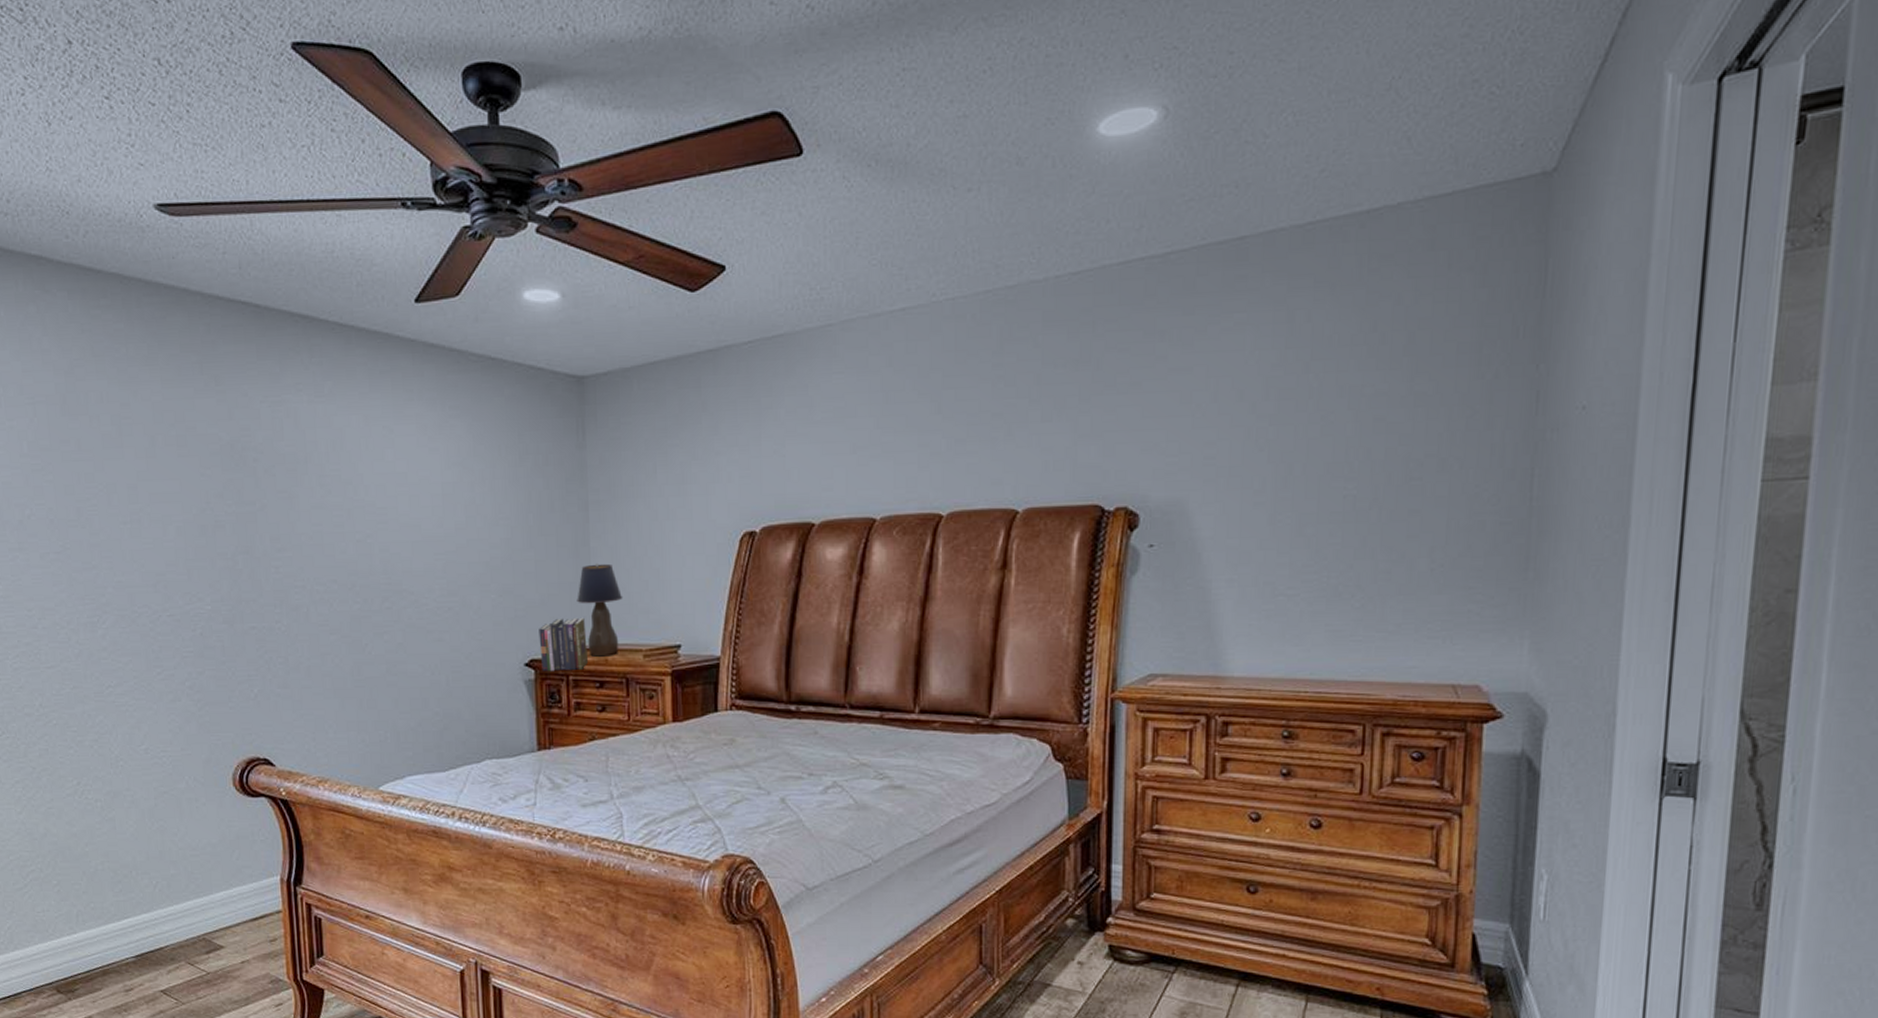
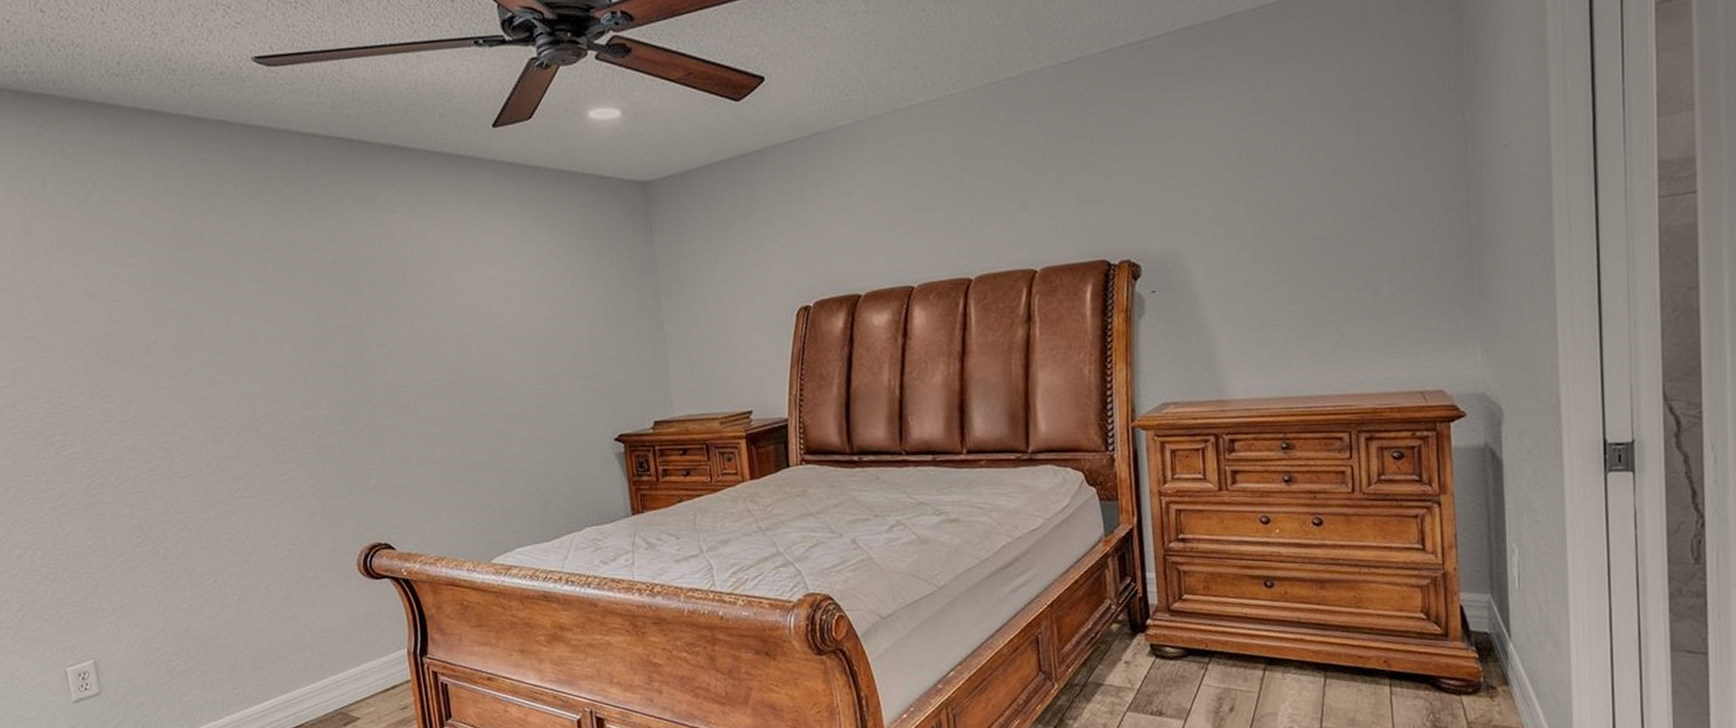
books: present [539,617,589,672] -> none [625,393,672,445]
table lamp: present [577,563,623,657] -> none [656,344,698,428]

